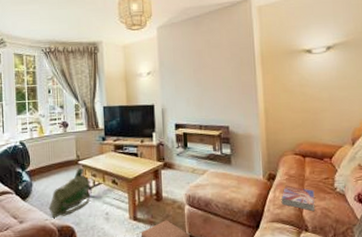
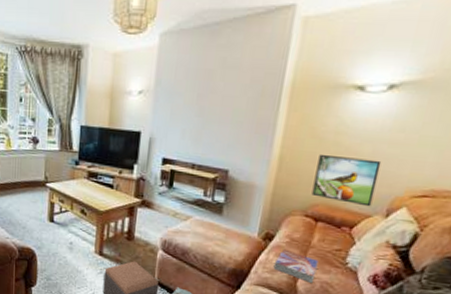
backpack: present [48,167,93,218] -> none [10,190,59,238]
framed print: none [293,102,340,139] -> present [311,154,382,207]

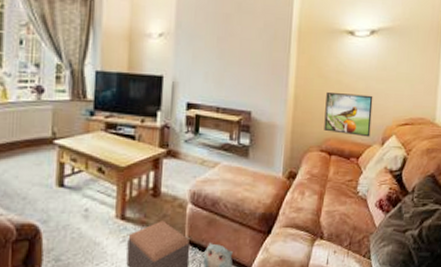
textbook: present [273,249,319,283] -> none [298,186,336,216]

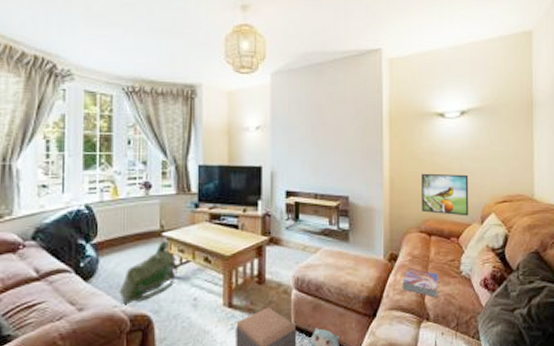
backpack: none [5,148,71,213] -> present [119,240,179,304]
textbook: none [298,186,336,216] -> present [402,267,439,297]

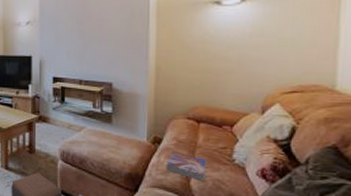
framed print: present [421,173,469,216] -> none [190,62,248,106]

